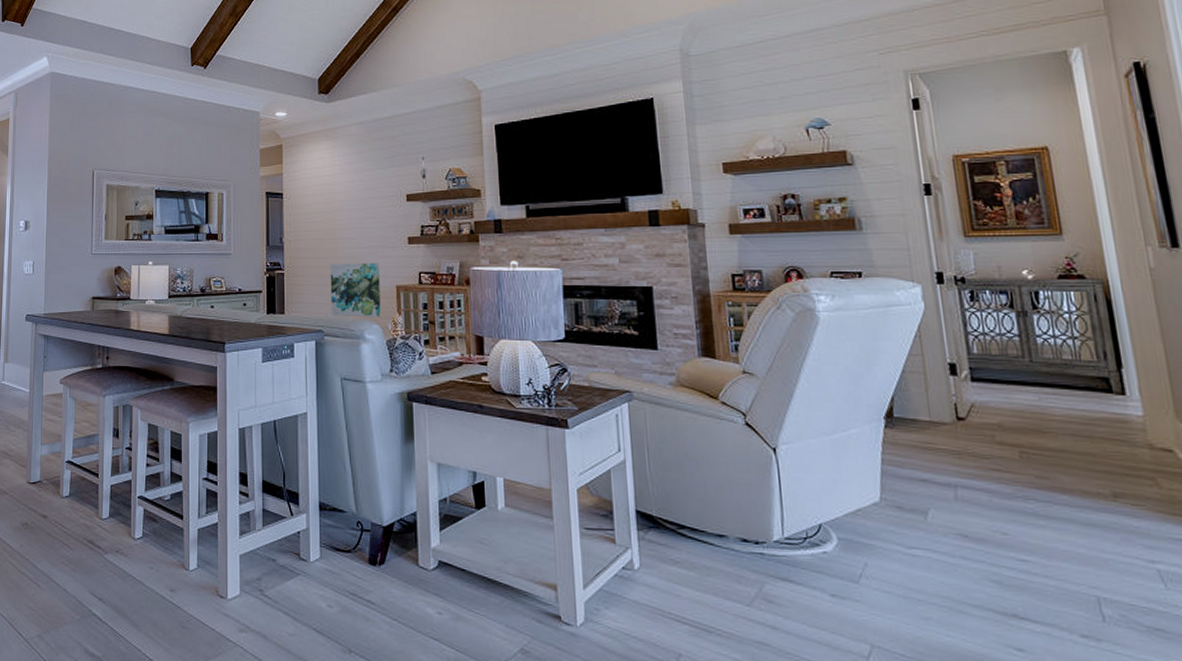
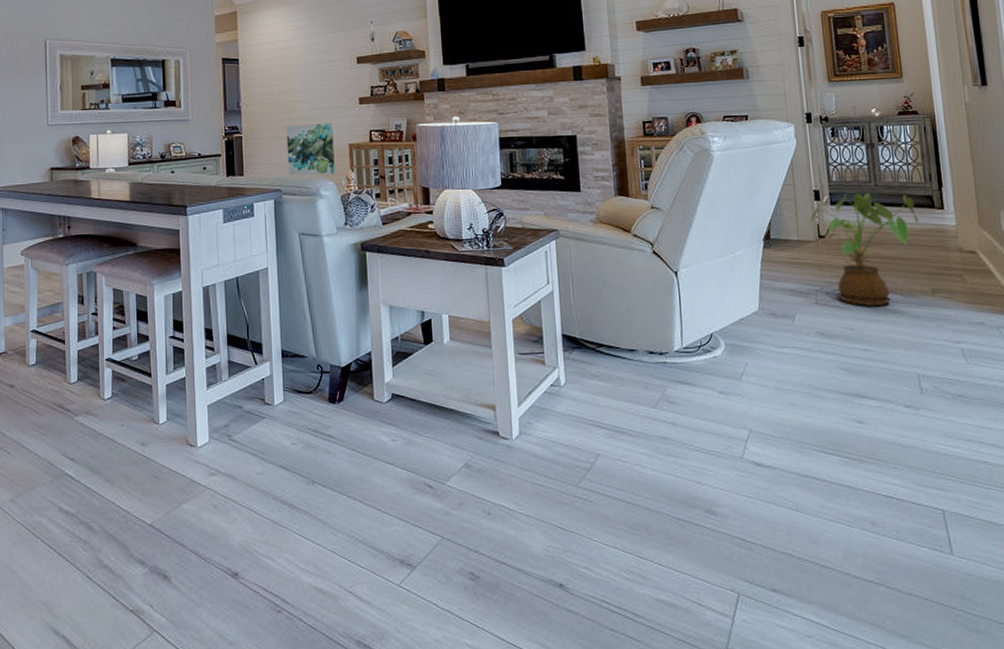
house plant: none [943,369,1092,508] -> present [809,193,920,306]

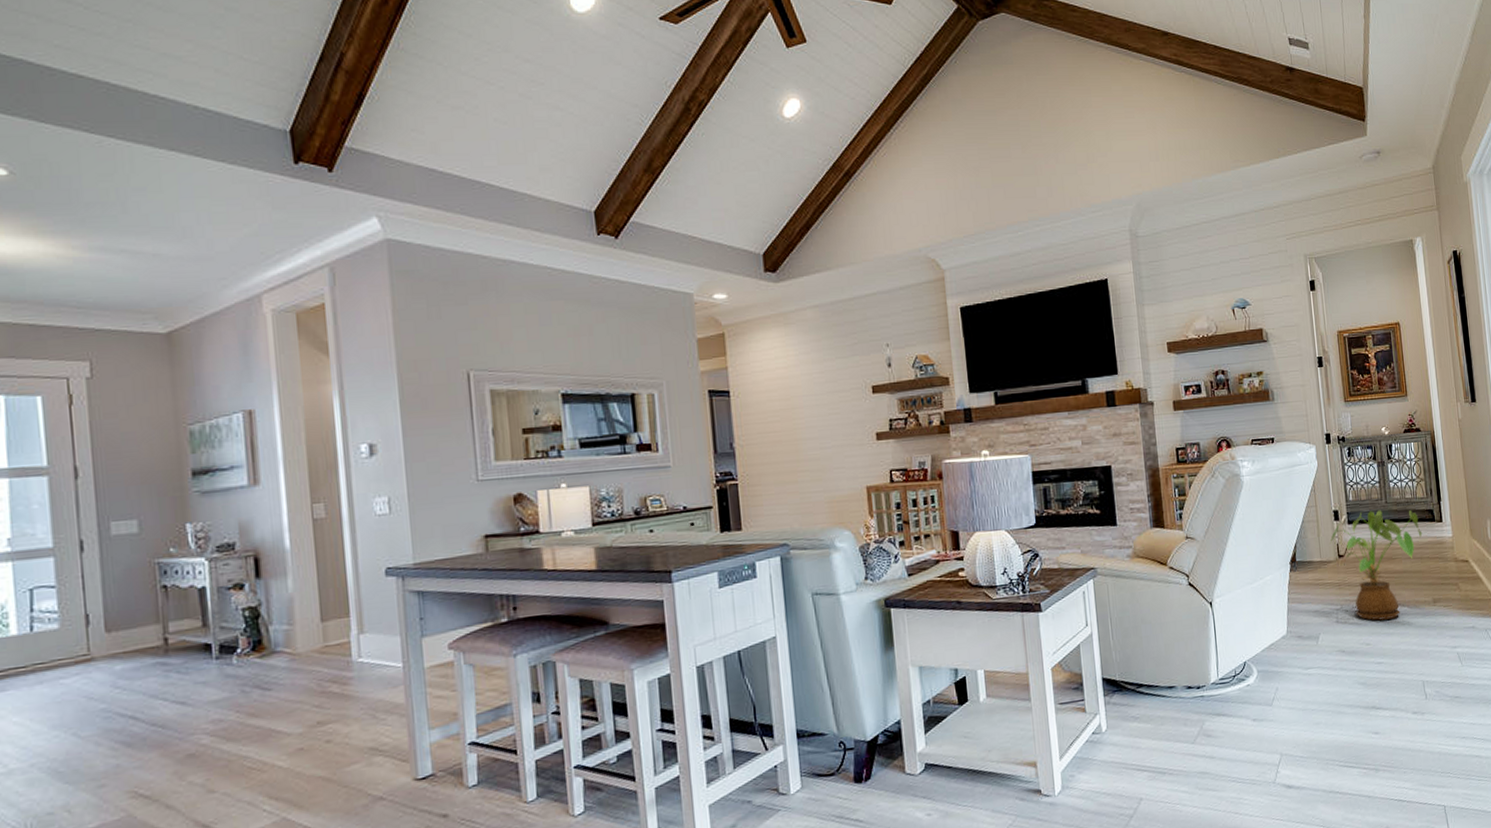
wall art: present [286,123,335,176] -> none [791,463,852,527]

